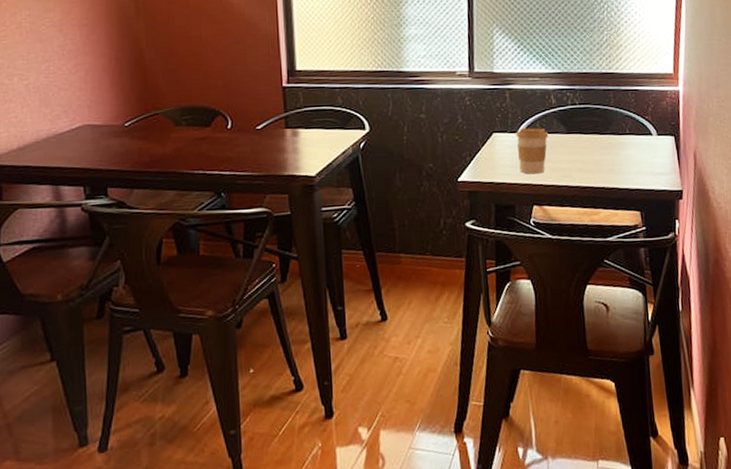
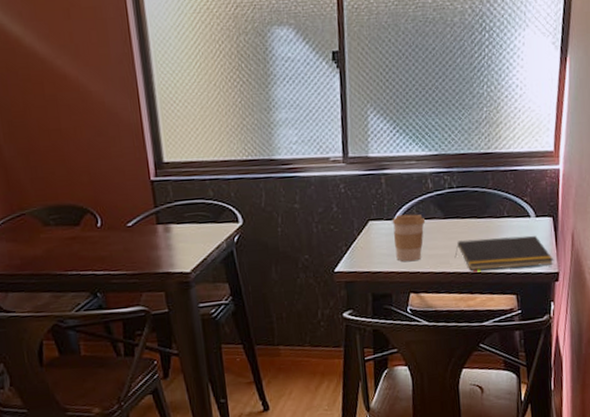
notepad: none [578,153,677,186] -> present [454,235,554,271]

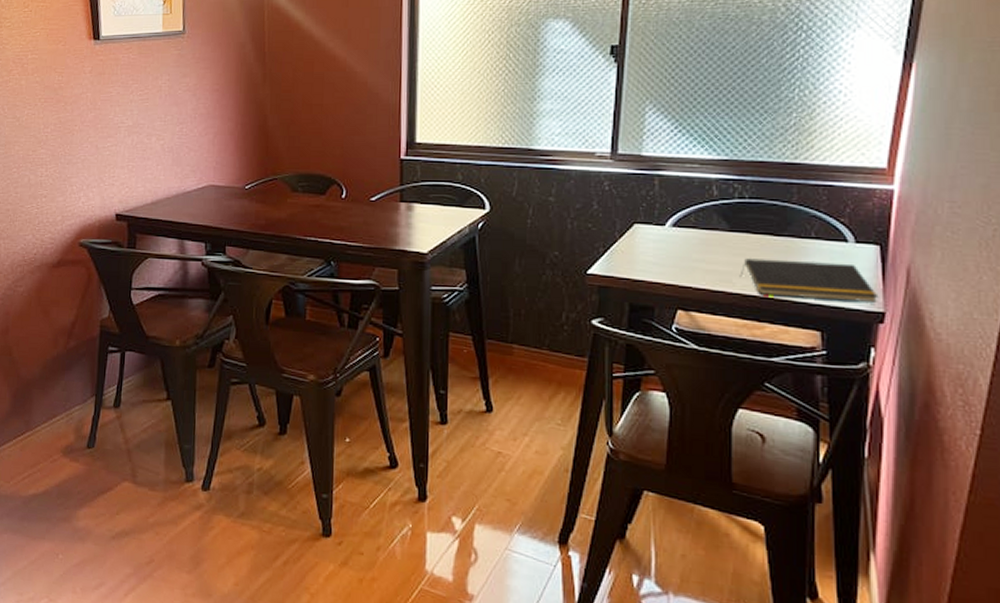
coffee cup: present [392,214,426,262] -> none [663,221,706,275]

